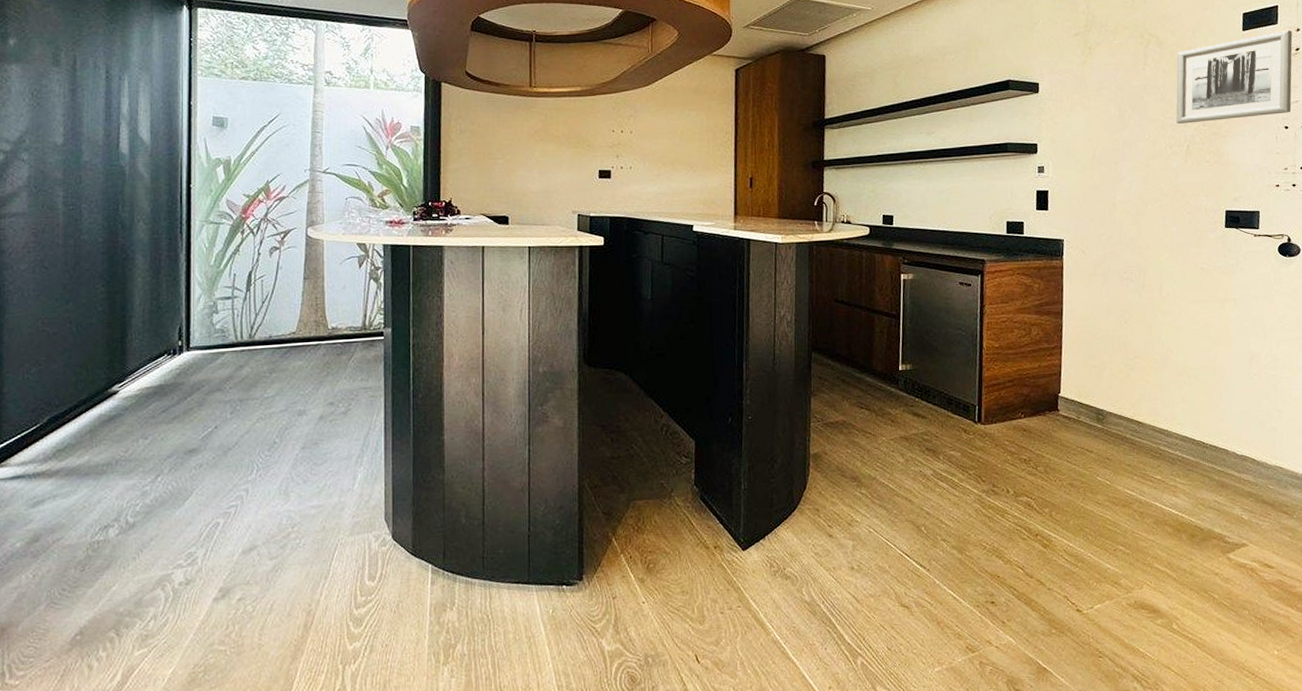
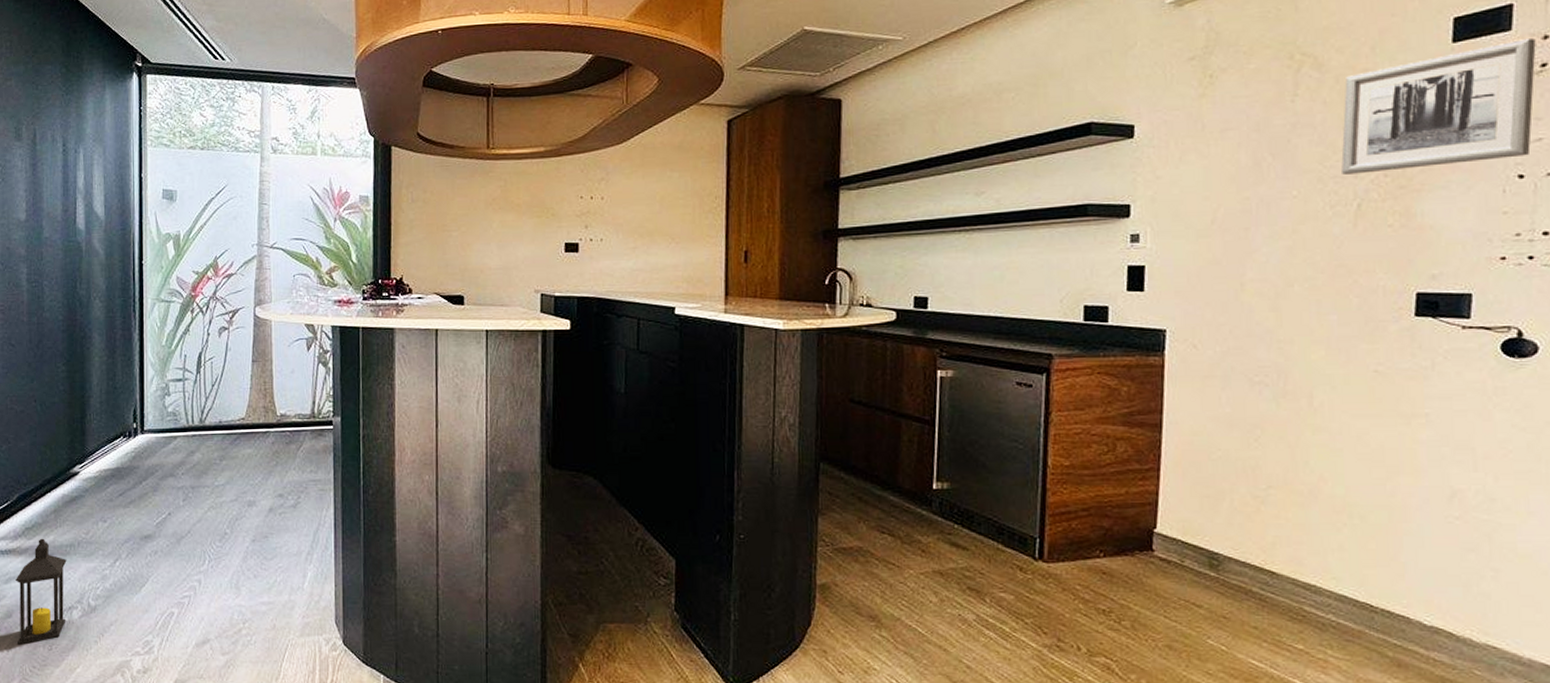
lantern: none [43,459,103,569] -> present [15,538,67,645]

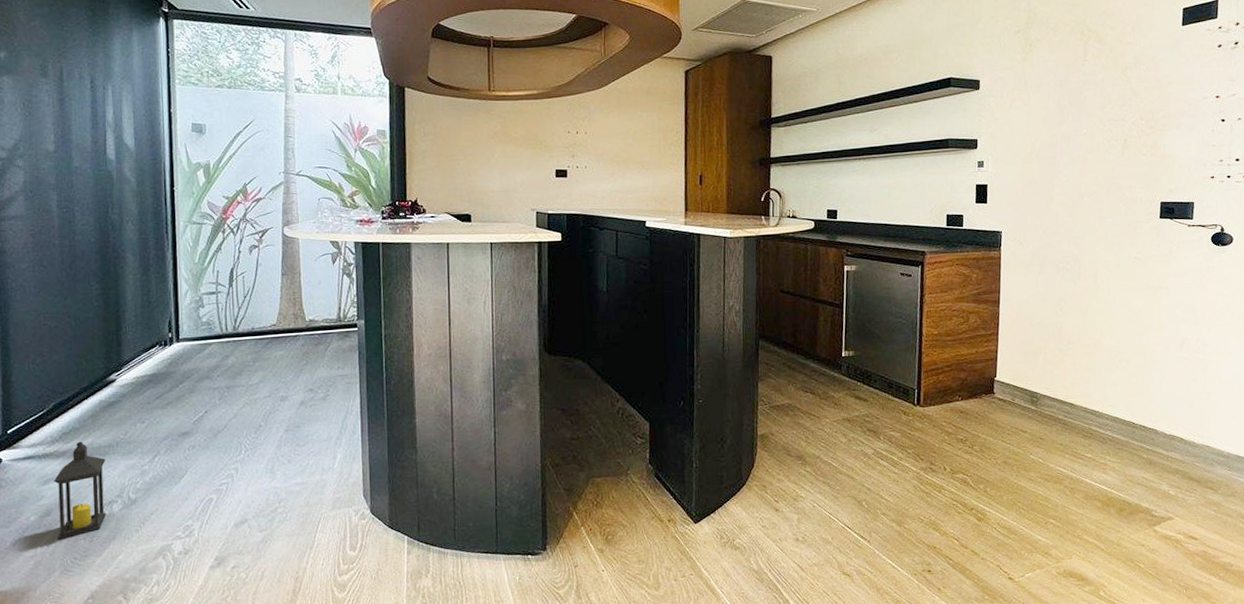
wall art: present [1341,37,1536,175] -> none [1114,24,1232,118]

